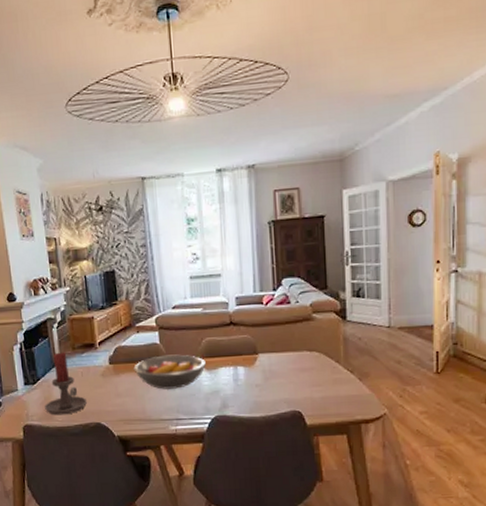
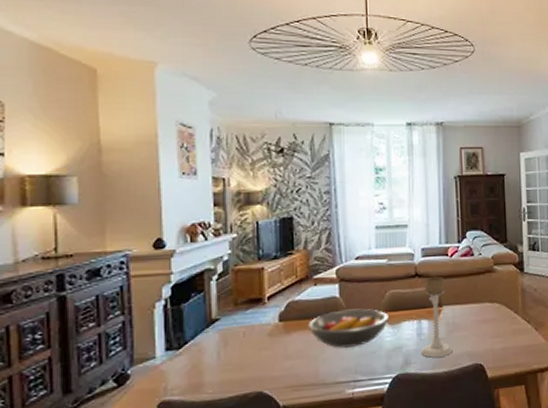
candle holder: present [45,352,87,416] -> none [191,308,247,387]
candle holder: none [238,324,270,402] -> present [421,276,453,358]

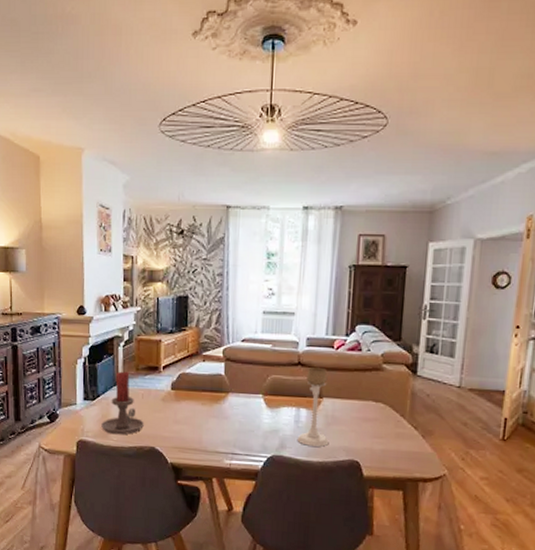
candle holder: none [191,308,247,387] -> present [101,371,144,435]
fruit bowl: present [308,308,390,348] -> none [195,387,270,423]

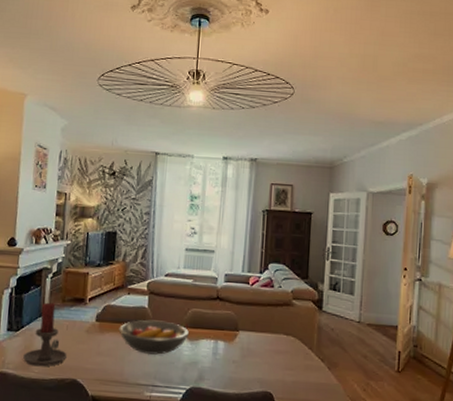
fruit bowl: none [195,387,270,423] -> present [118,319,190,355]
candle holder: present [297,366,329,447] -> none [215,301,245,379]

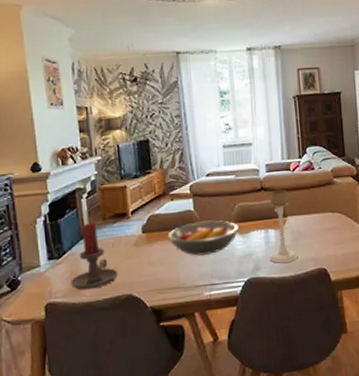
candle holder: none [215,301,245,379] -> present [269,189,298,263]

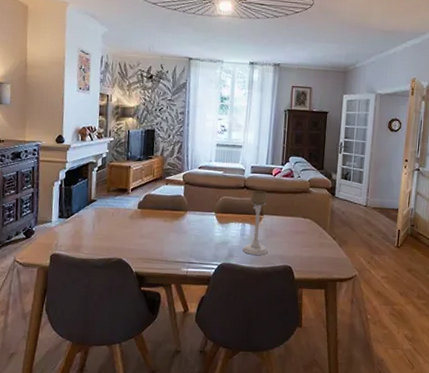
candle holder: present [71,222,118,291] -> none [74,192,113,249]
fruit bowl: present [167,220,240,256] -> none [158,206,221,237]

